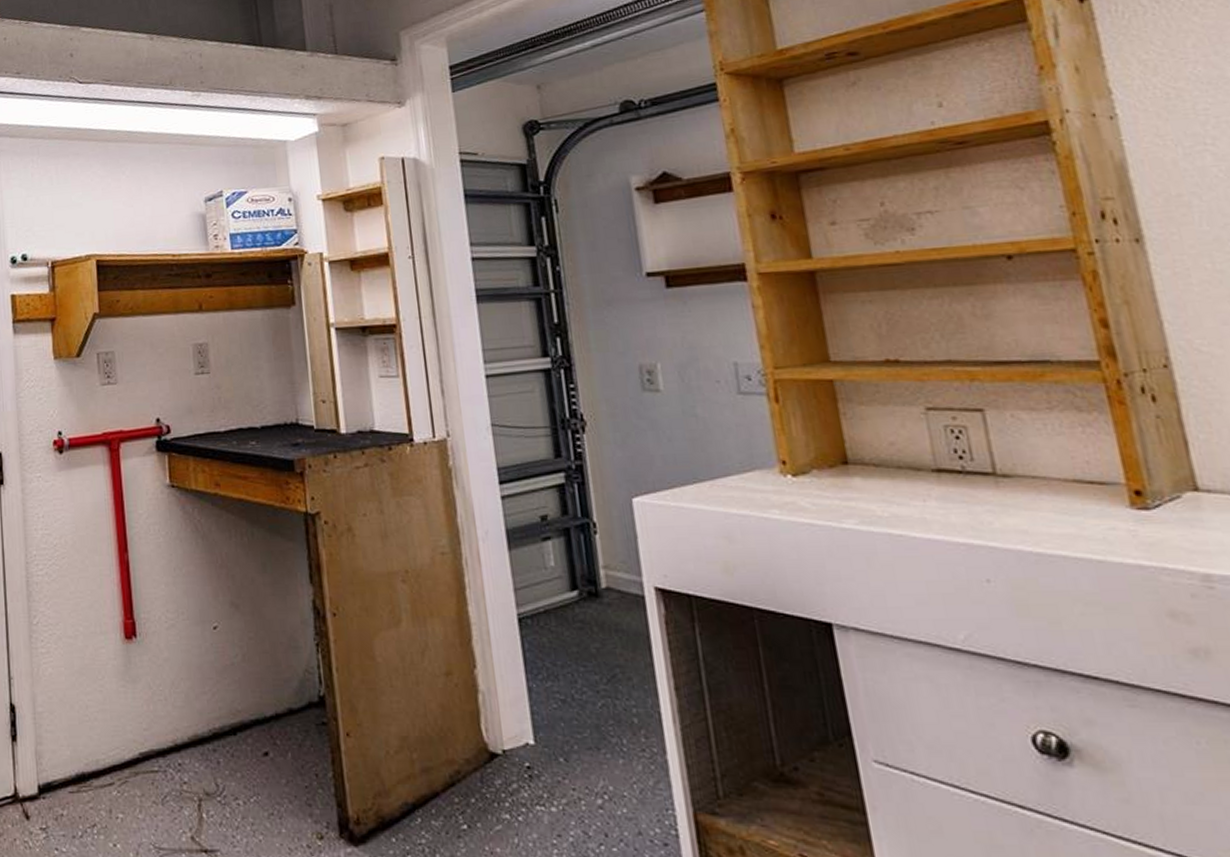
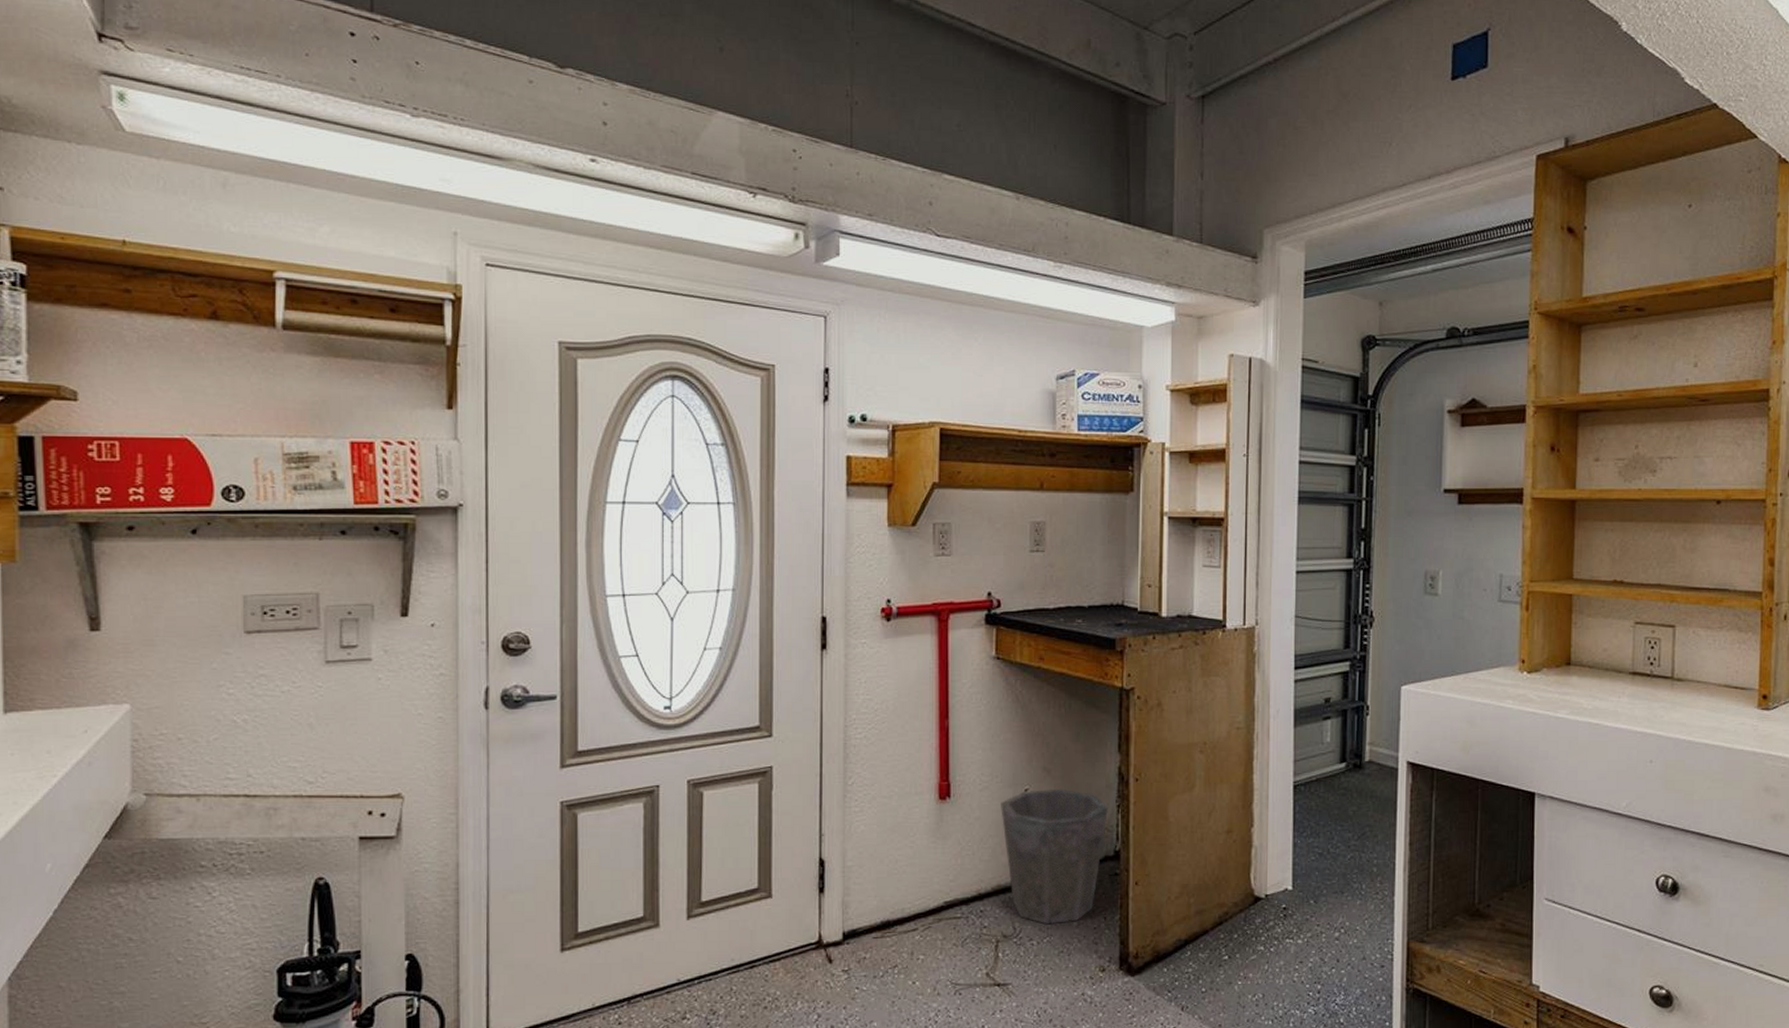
waste bin: none [189,626,306,782] -> present [1001,789,1108,925]

